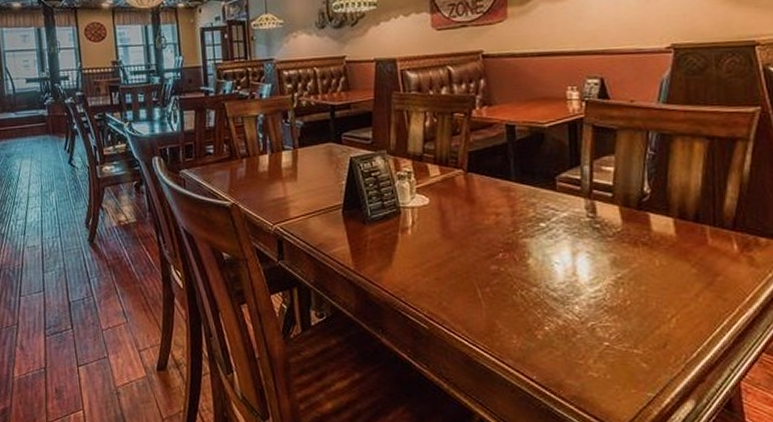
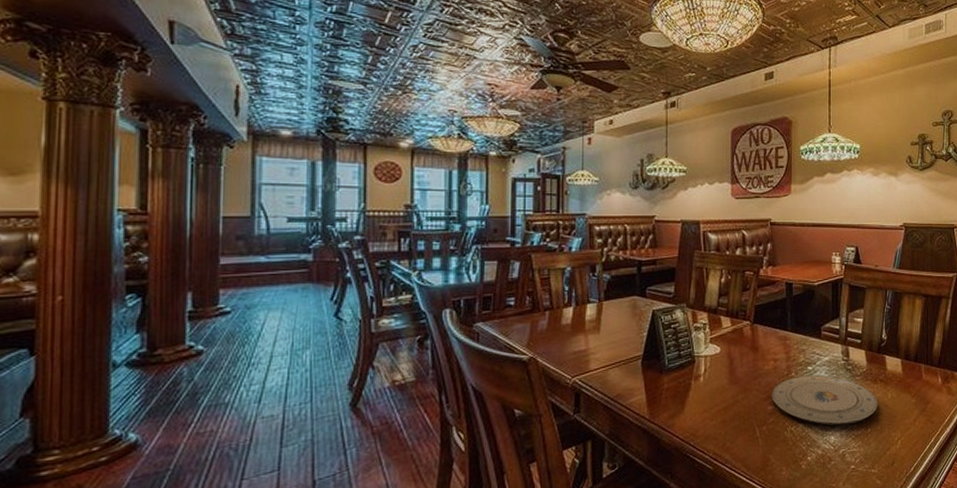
plate: none [495,233,639,294] -> present [772,375,877,426]

